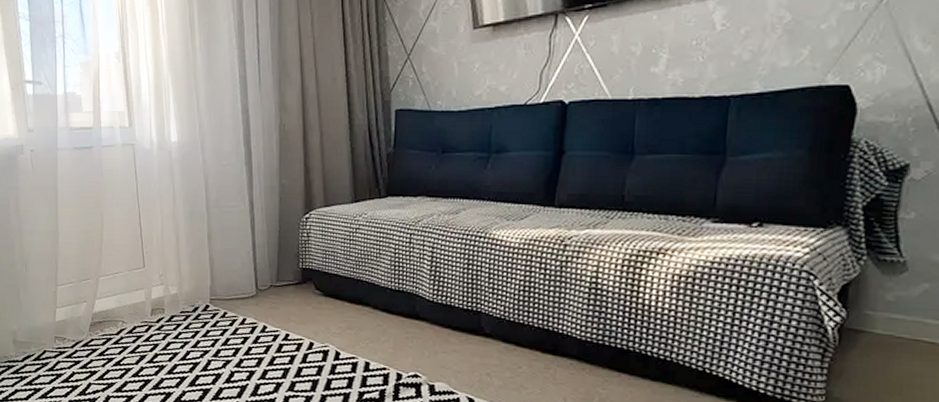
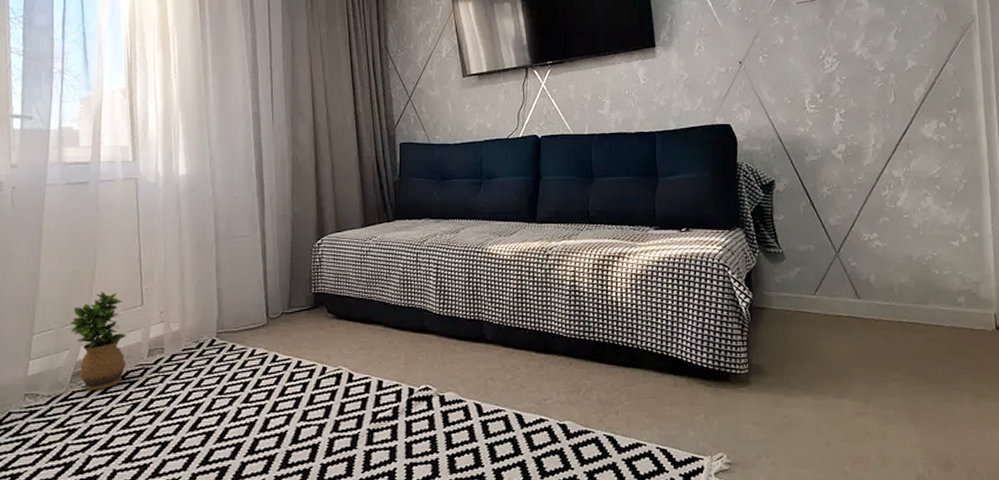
potted plant: none [86,252,133,340] -> present [70,291,127,390]

